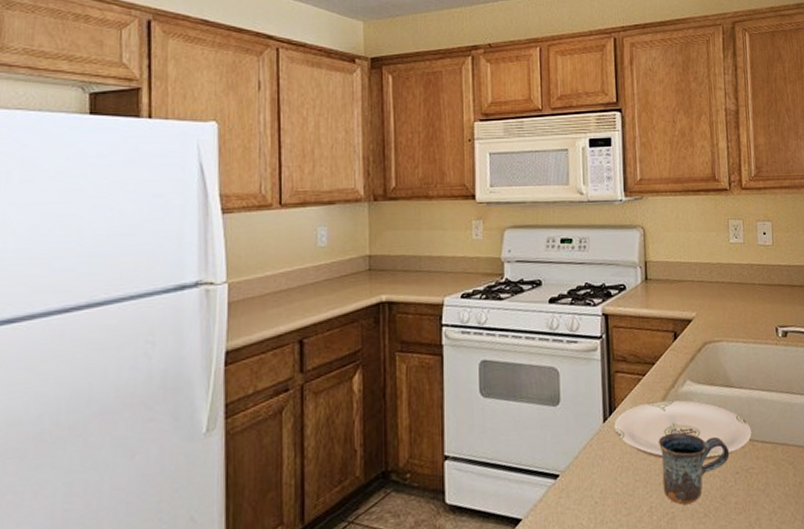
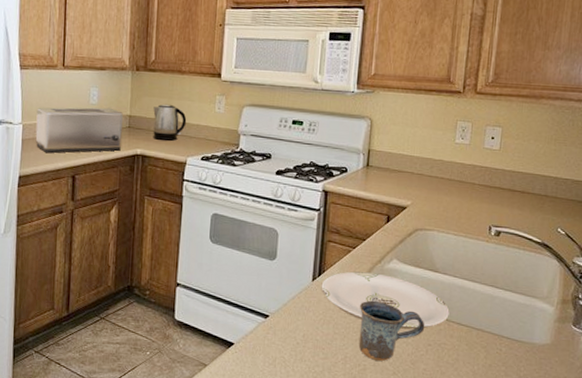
toaster: none [246,249,362,317] -> present [35,107,123,154]
kettle: none [398,236,440,281] -> present [153,103,187,141]

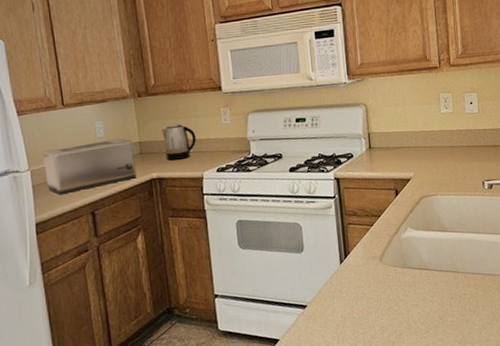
plate: present [321,271,450,330] -> none [348,243,464,290]
mug: present [358,300,425,361] -> none [385,269,446,324]

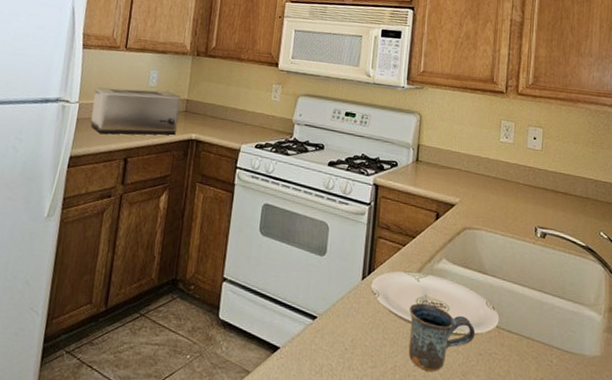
kettle: present [161,123,197,161] -> none [208,89,243,127]
plate: none [348,243,464,290] -> present [370,270,499,337]
mug: none [385,269,446,324] -> present [408,302,476,371]

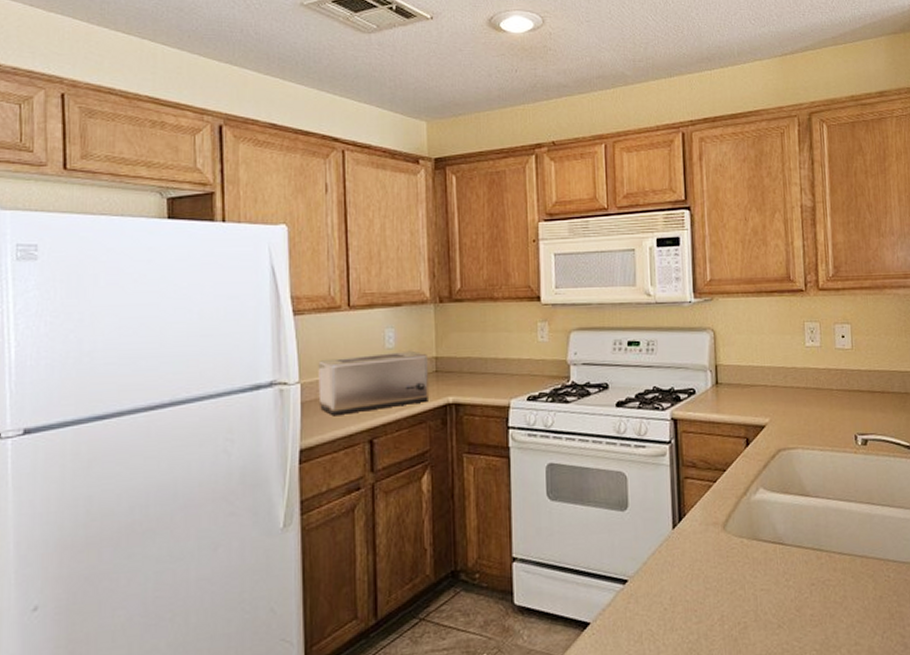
plate: present [370,270,499,337] -> none [683,507,829,570]
mug: present [408,302,476,371] -> none [729,541,805,614]

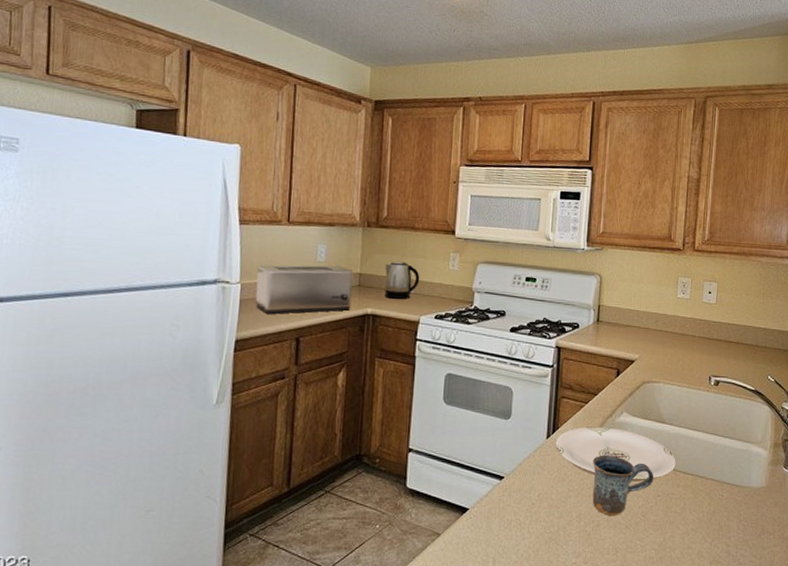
kettle: none [464,338,506,383] -> present [384,261,420,299]
plate: none [683,507,829,570] -> present [555,426,676,481]
mug: none [729,541,805,614] -> present [592,455,654,515]

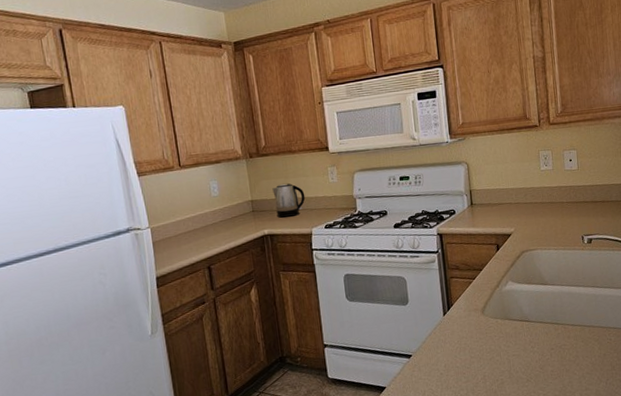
toaster: present [255,265,353,315] -> none [162,196,250,251]
plate: present [555,426,676,481] -> none [451,296,564,340]
mug: present [592,455,654,515] -> none [487,320,546,373]

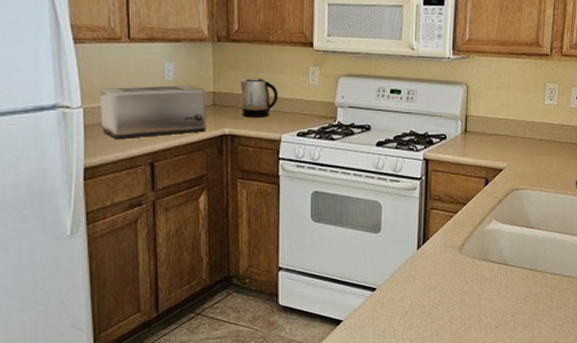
toaster: none [162,196,250,251] -> present [100,84,207,140]

